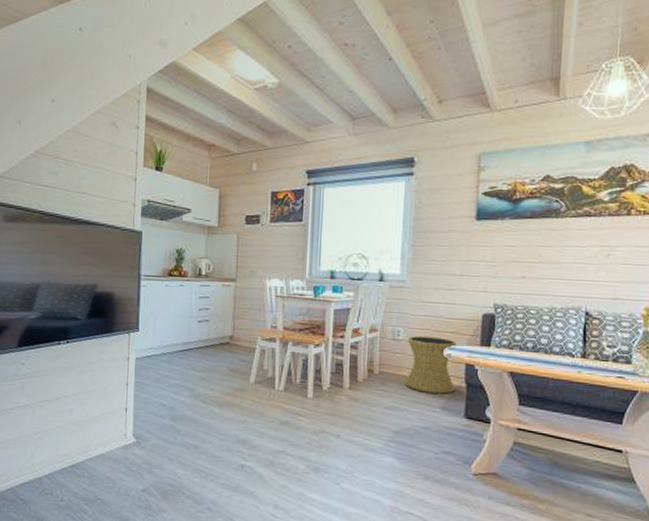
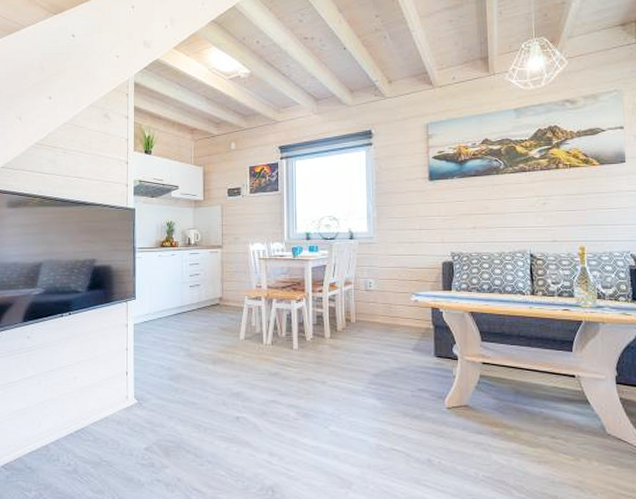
side table: present [405,335,457,394] -> none [379,285,424,336]

